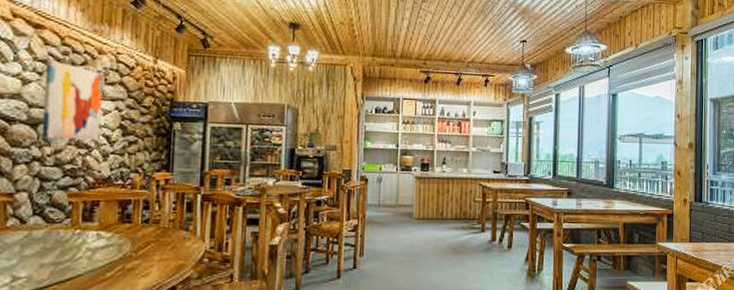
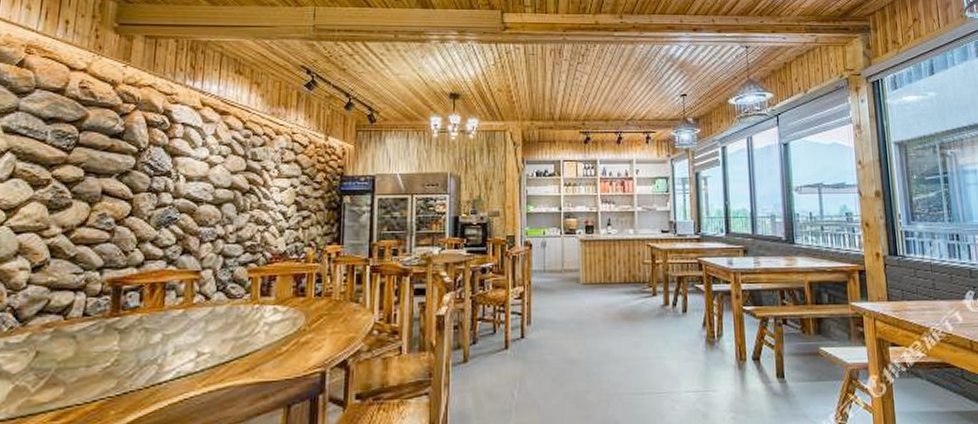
wall art: present [41,59,103,140] -> none [224,143,280,217]

